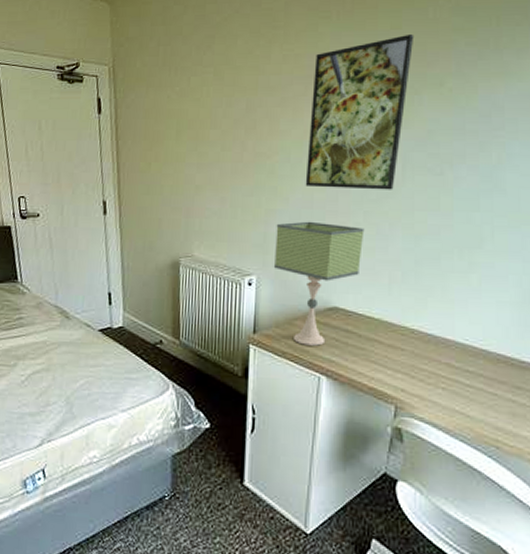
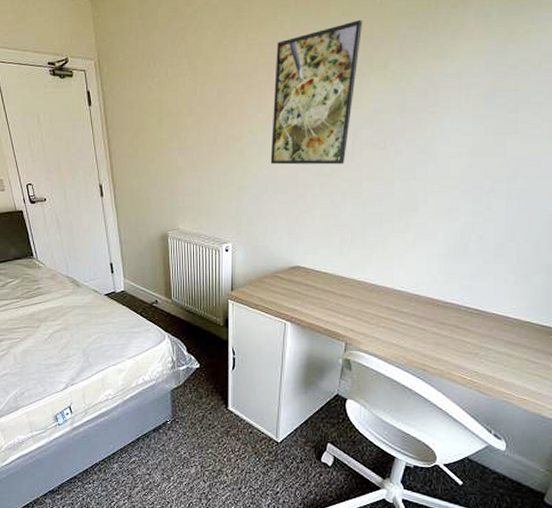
desk lamp: present [273,221,365,346] -> none [245,194,321,298]

